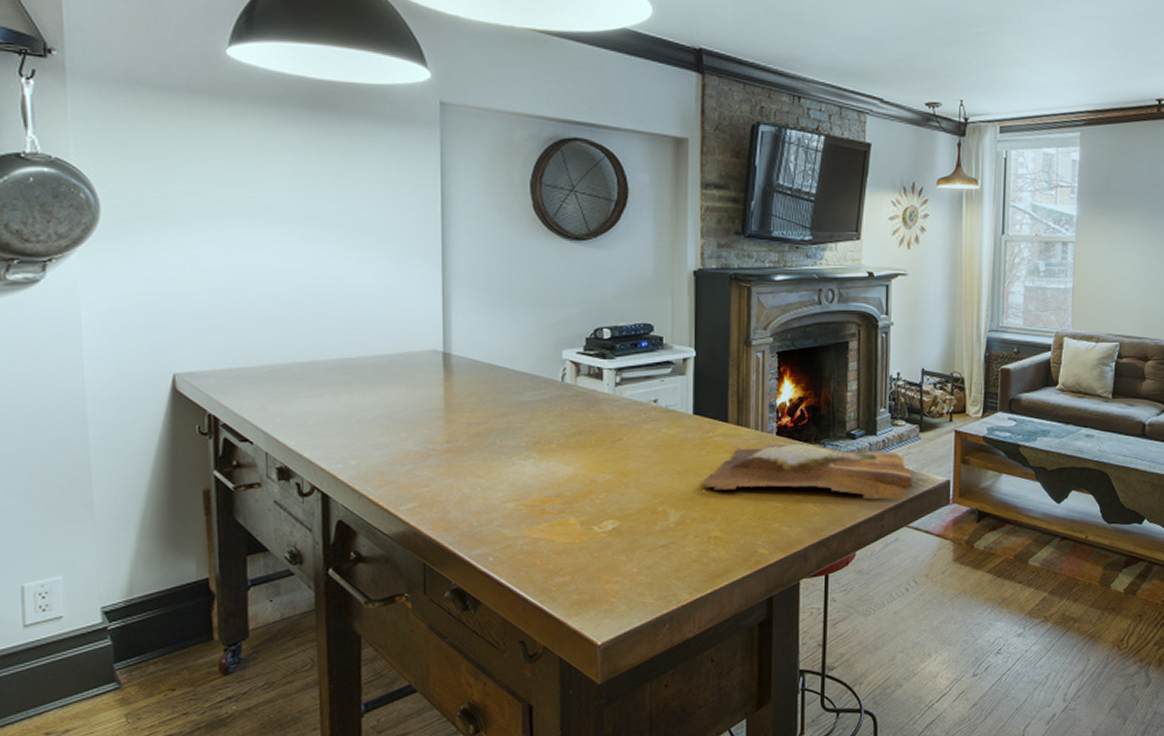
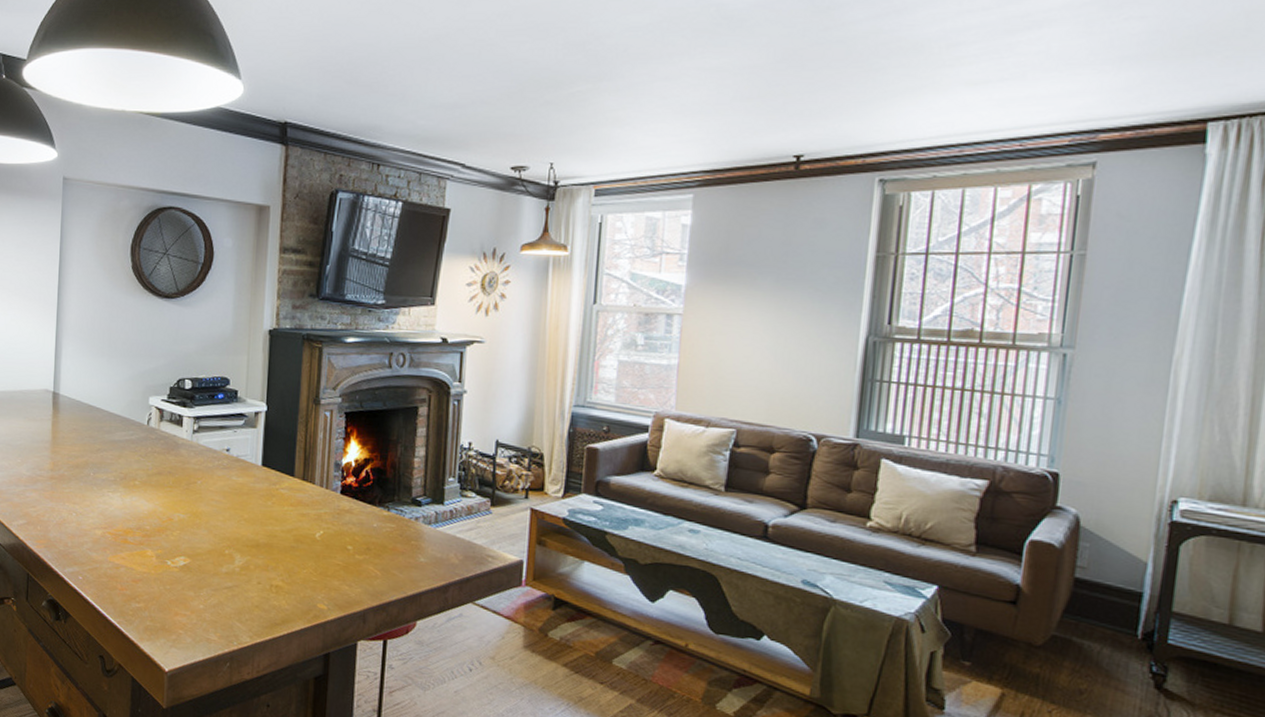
cutting board: present [700,443,913,500] -> none [265,502,482,575]

